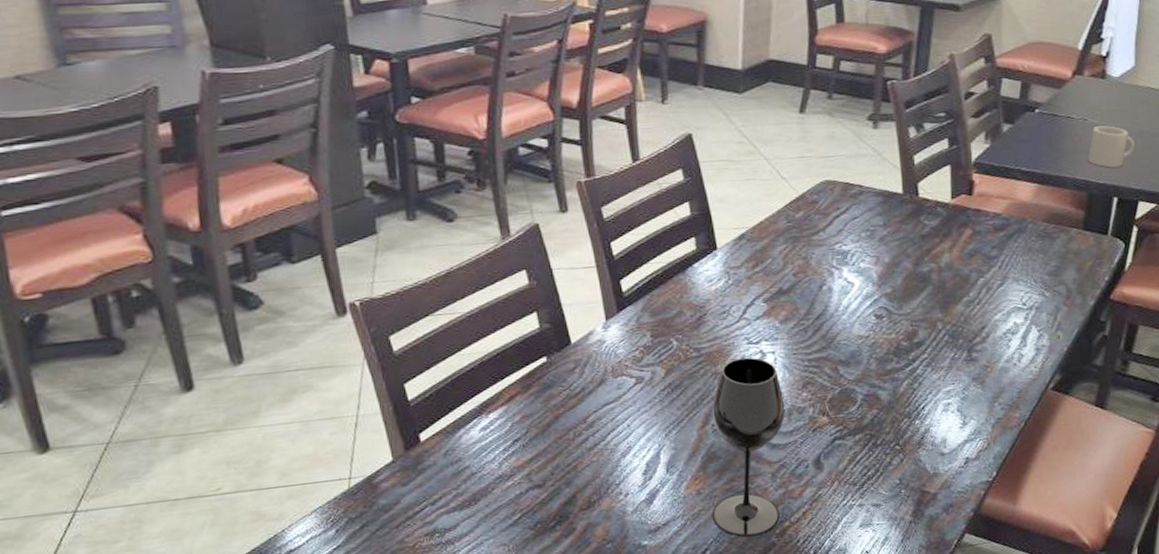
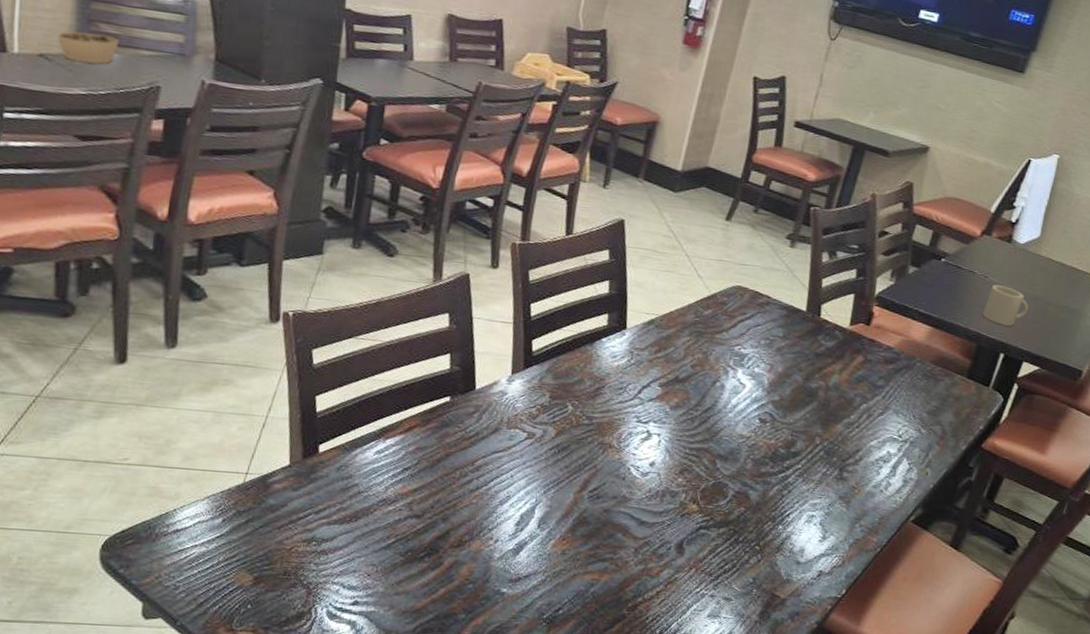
salad: none [29,41,101,78] -> present [57,31,119,65]
wineglass: present [711,357,785,537] -> none [571,433,660,605]

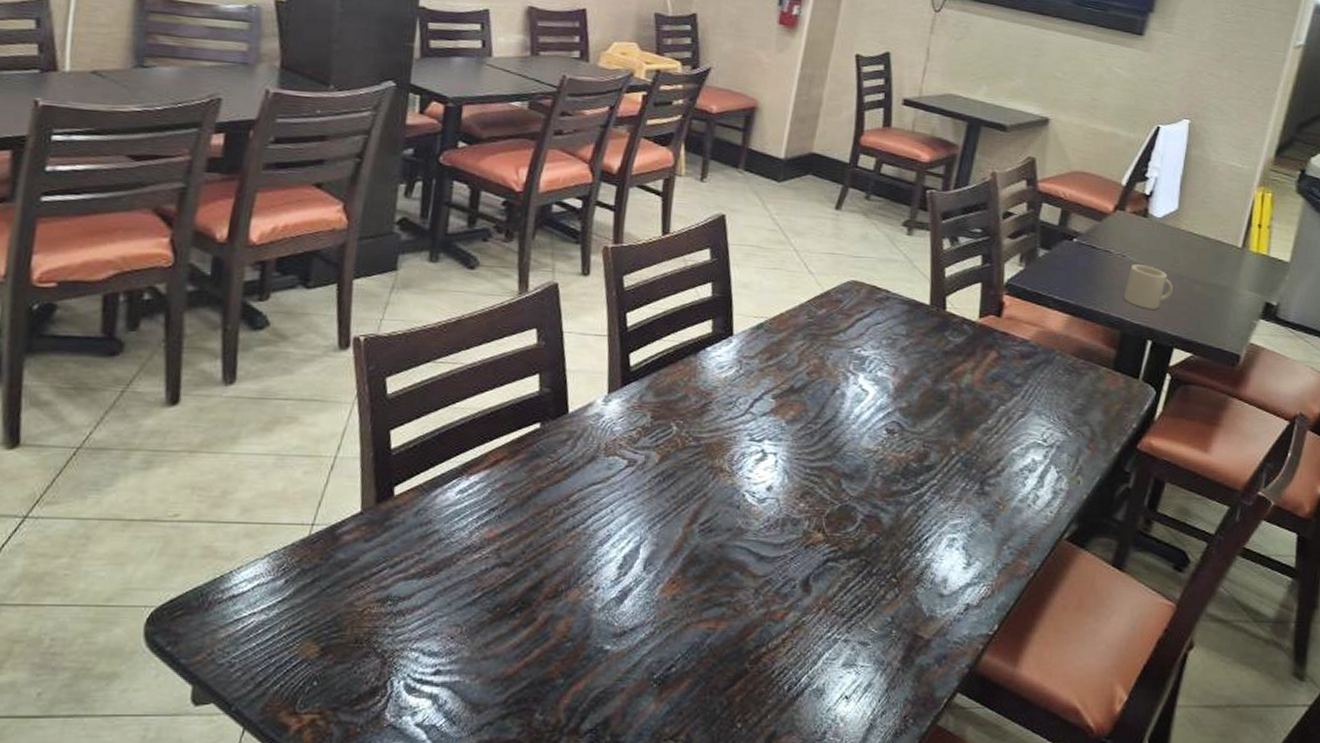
salad: present [57,31,119,65] -> none [112,45,178,79]

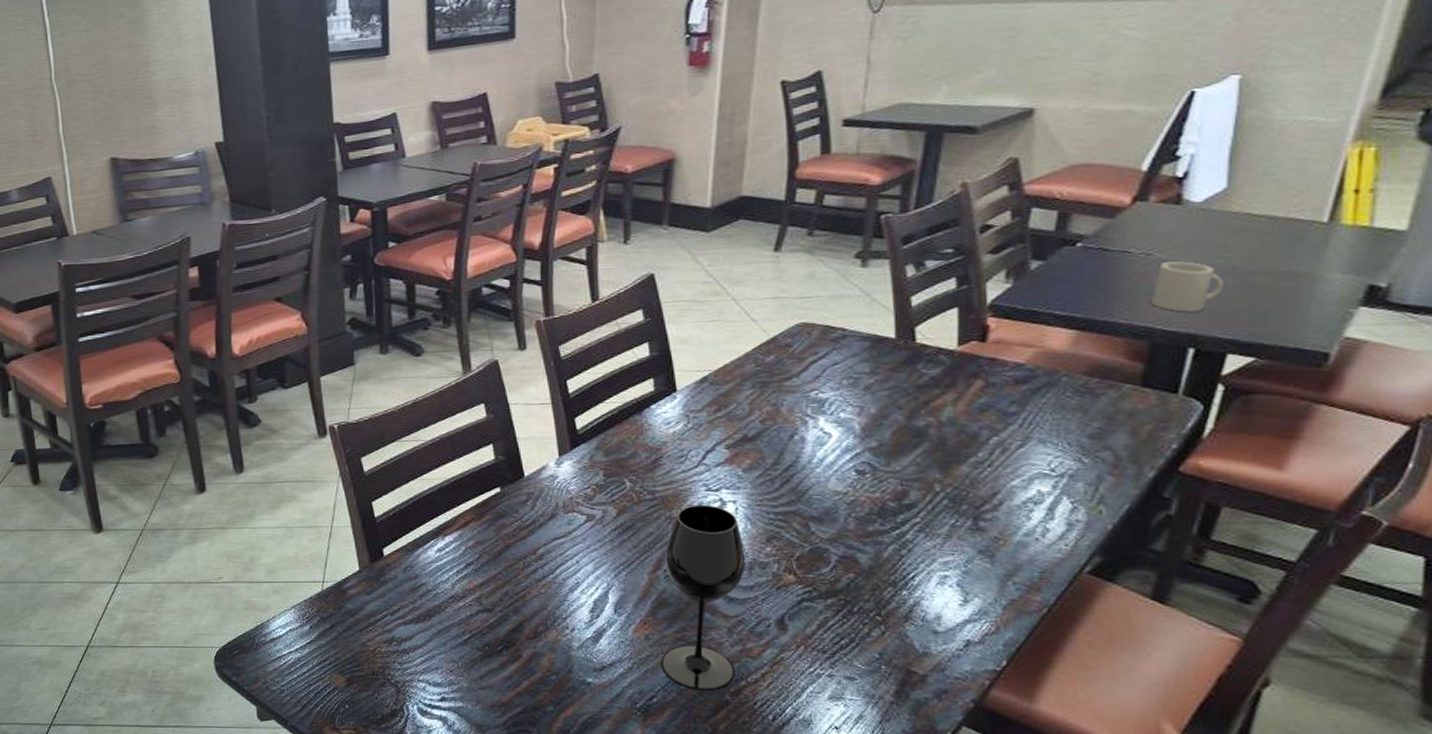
wineglass: none [684,454,780,659] -> present [660,504,746,691]

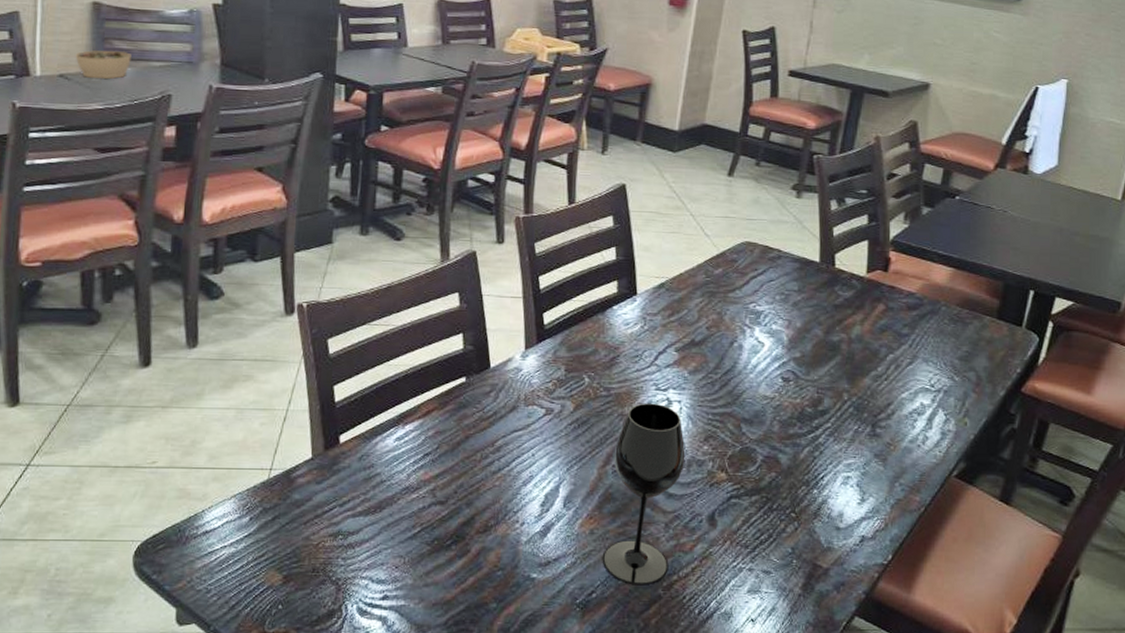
salad: none [103,201,151,232] -> present [75,50,132,80]
mug: present [1150,261,1223,313] -> none [1005,219,1054,261]

